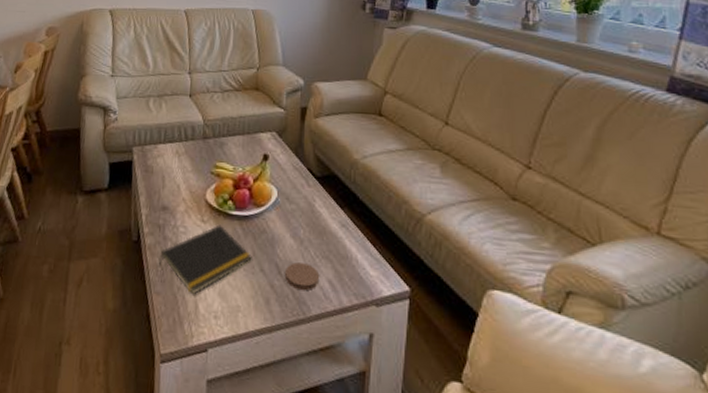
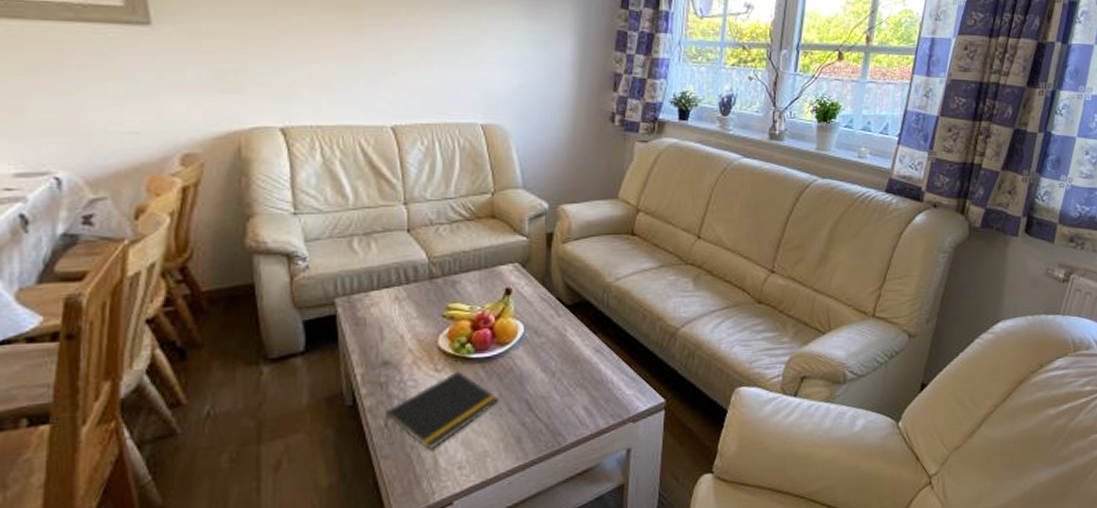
coaster: present [285,262,320,291] -> none [537,395,575,423]

